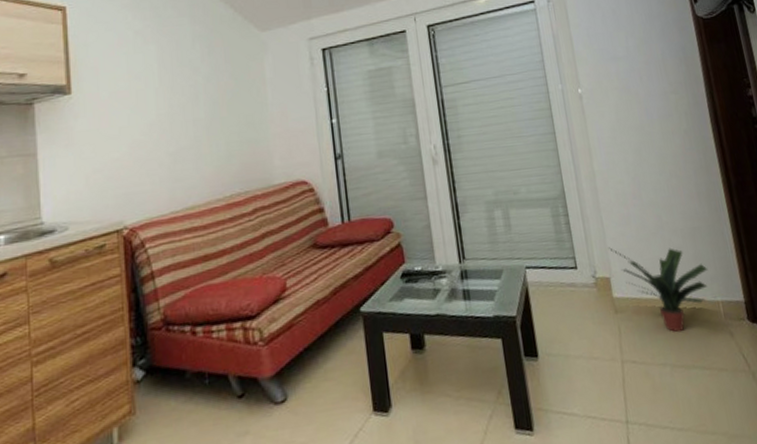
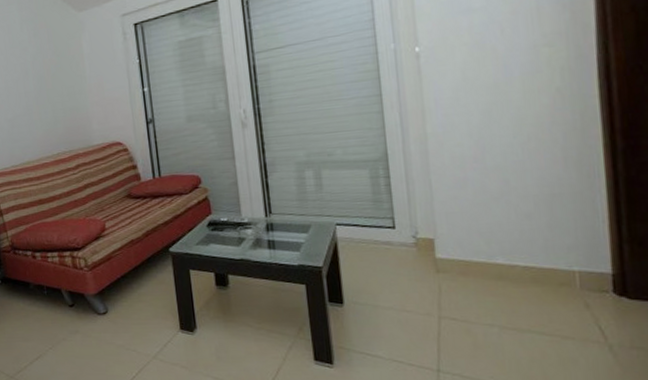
potted plant: present [608,247,709,333] -> none [435,210,566,297]

